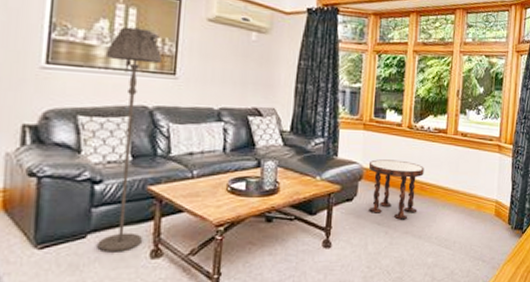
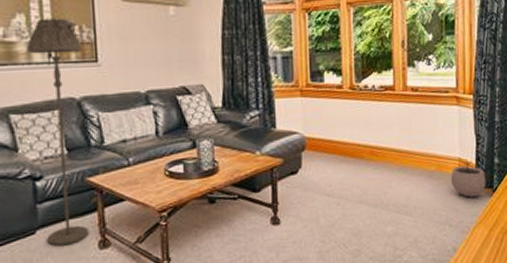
side table: present [368,159,424,220] -> none [310,125,373,189]
plant pot: none [487,201,518,237] -> present [450,159,486,198]

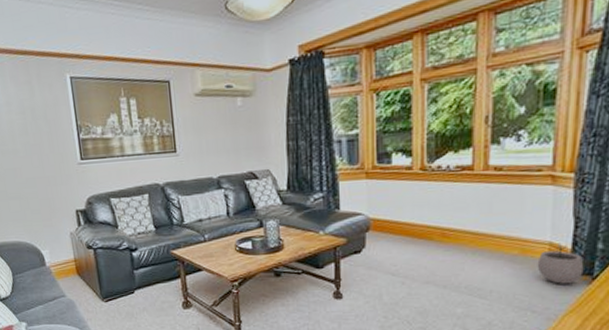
floor lamp: present [26,18,88,246] -> none [119,115,174,304]

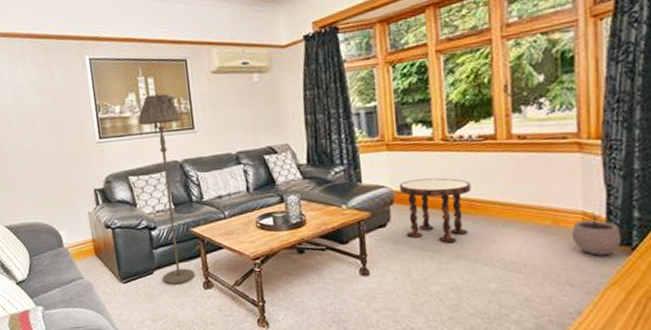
floor lamp: none [119,115,174,304] -> present [137,93,195,285]
side table: none [375,206,445,270] -> present [399,178,471,243]

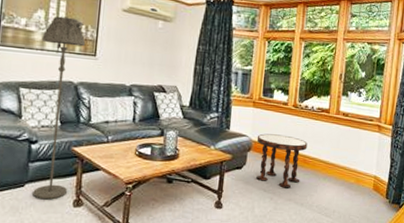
plant pot: present [571,212,622,256] -> none [365,177,395,210]

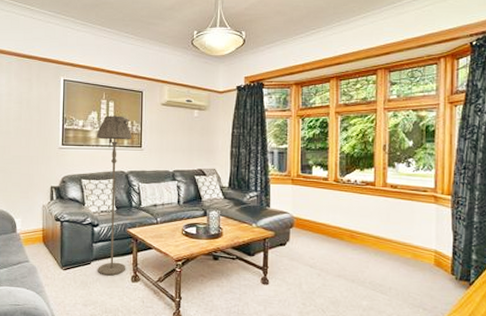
side table: present [256,133,308,188] -> none [298,210,353,264]

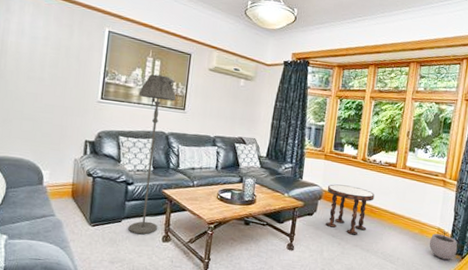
side table: none [298,210,353,264] -> present [326,184,375,235]
plant pot: none [426,251,463,287] -> present [429,229,458,260]

